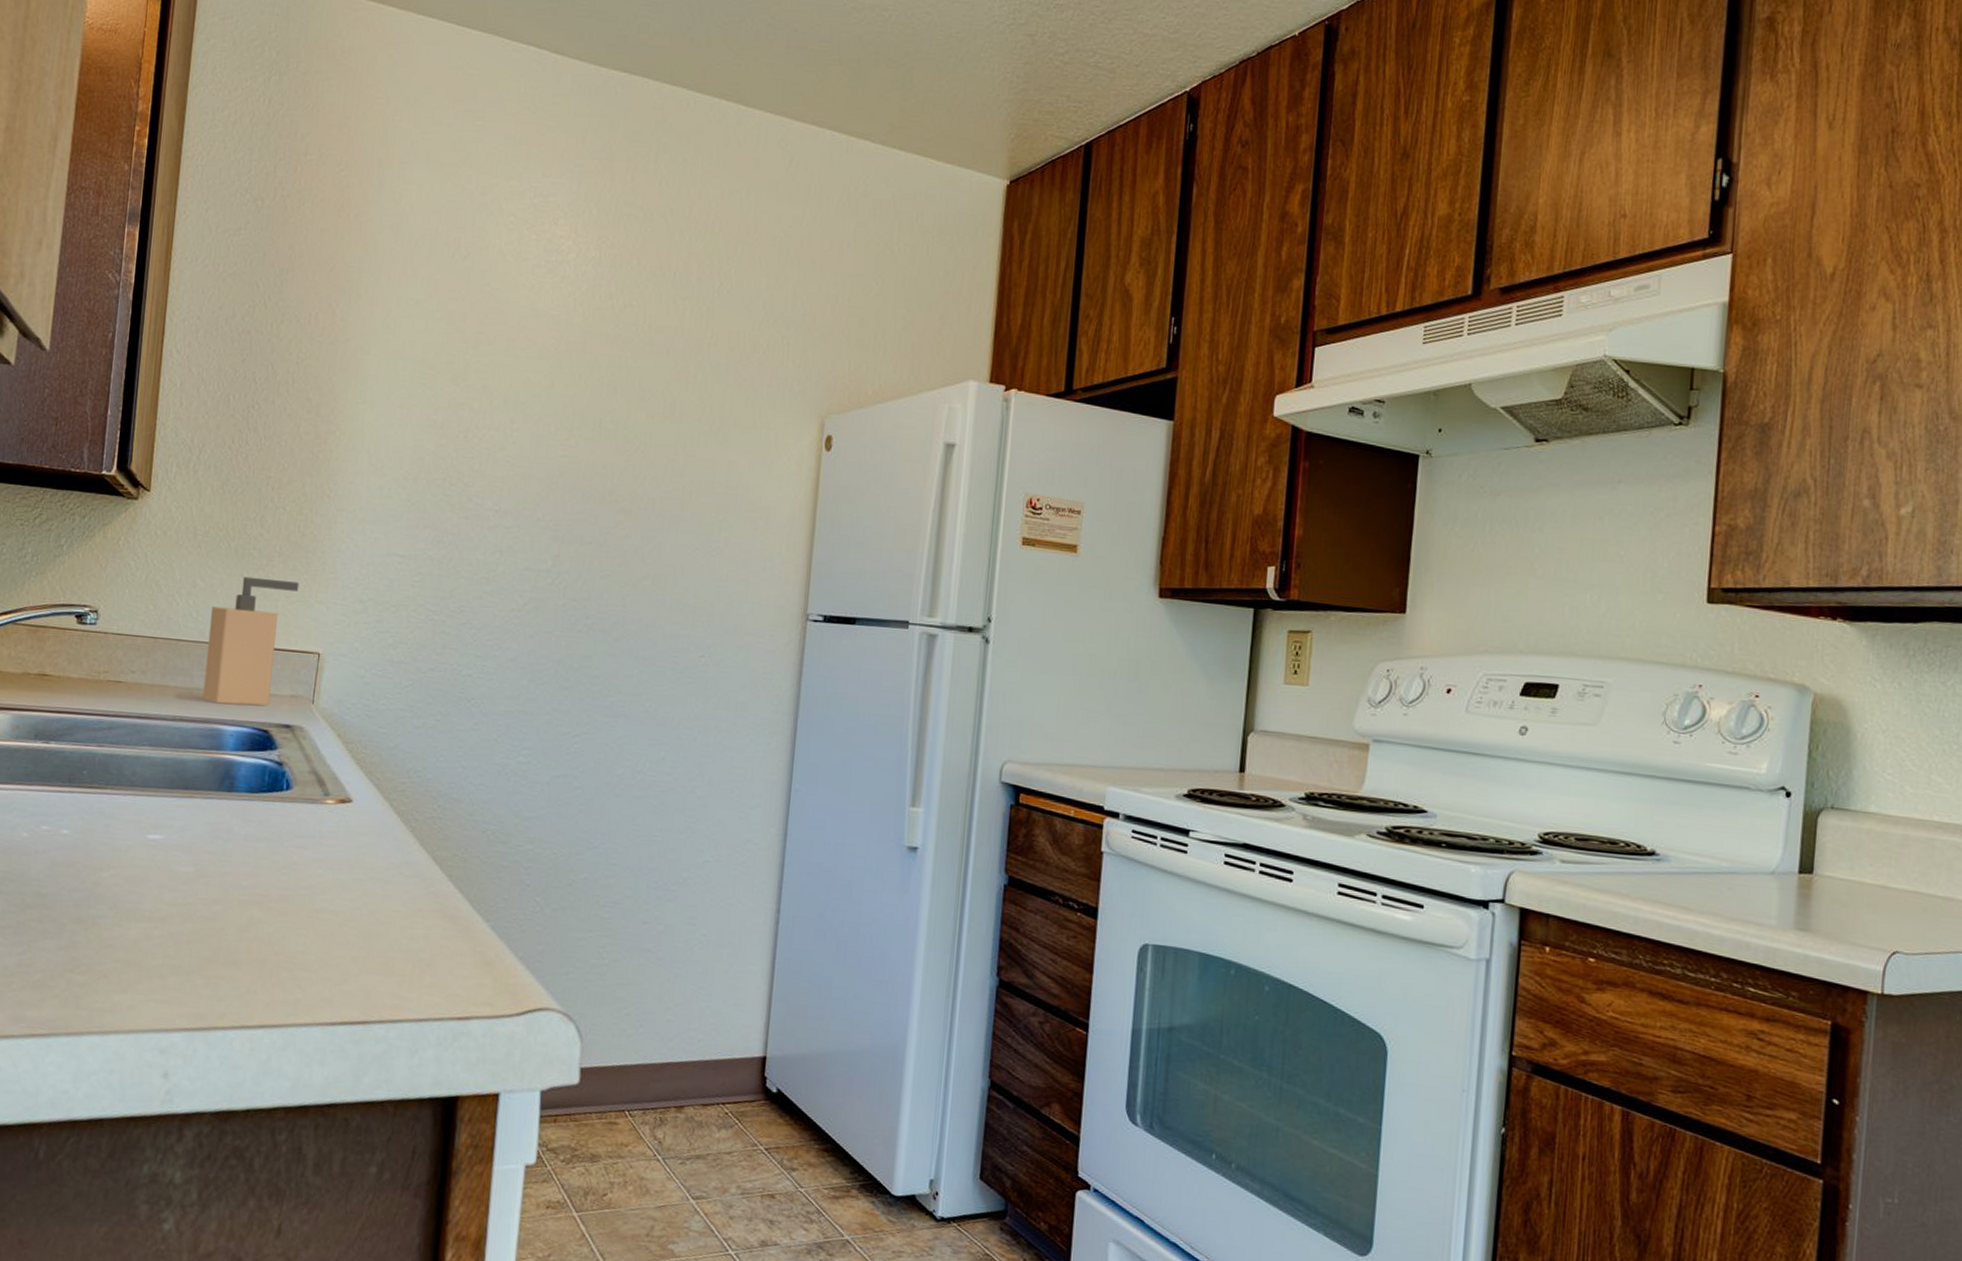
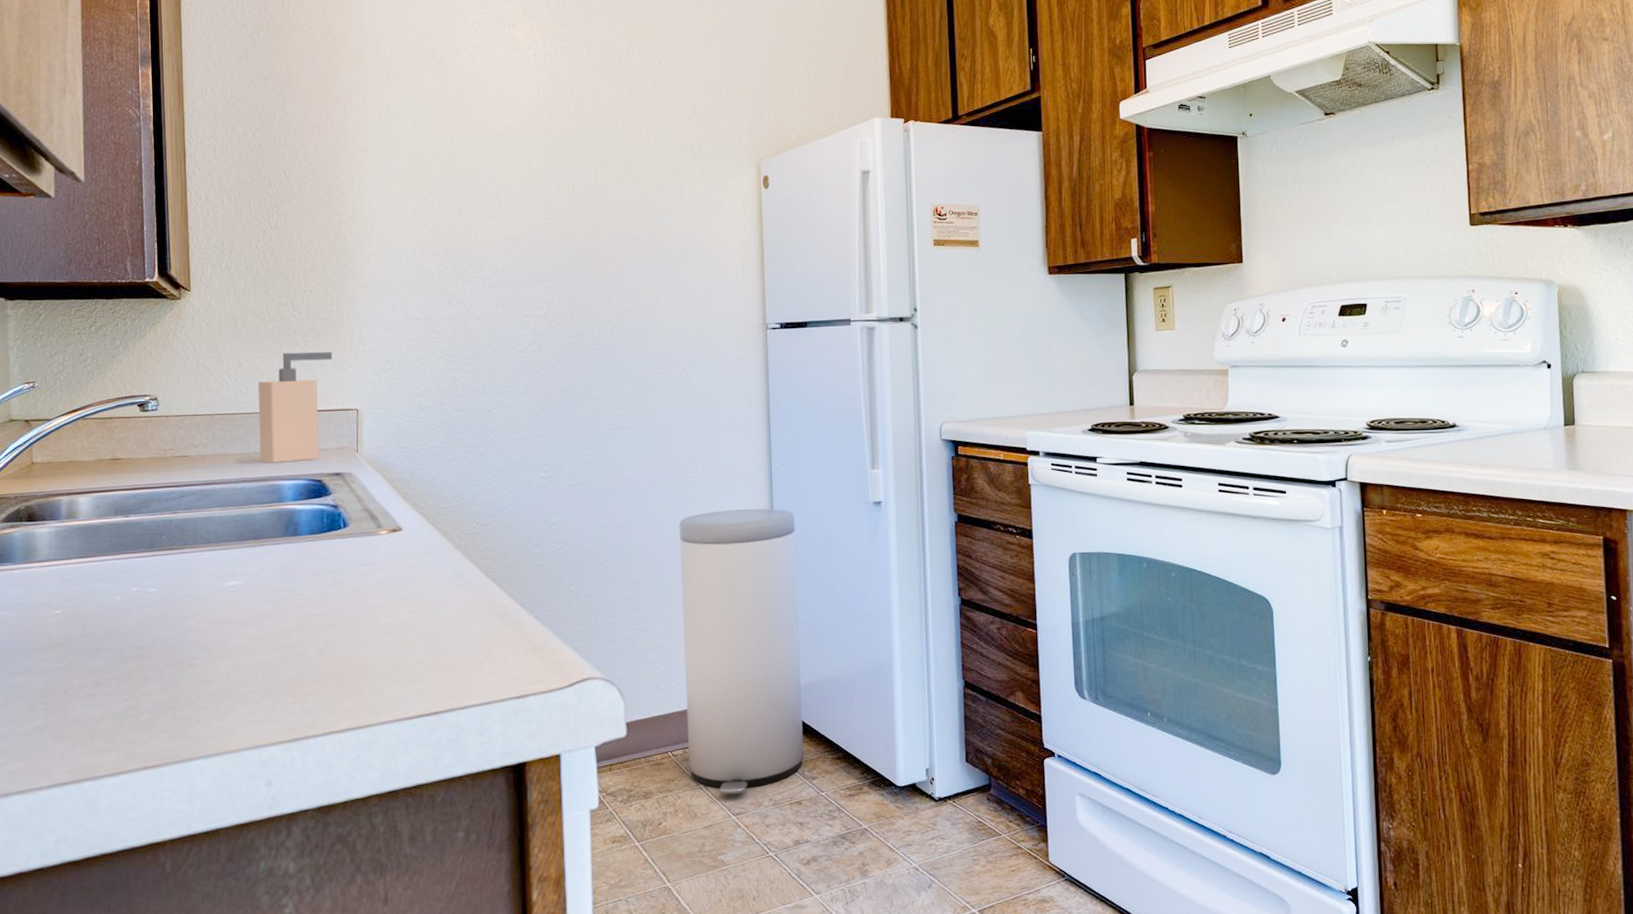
pedal bin: none [647,831,812,1175] -> present [678,508,805,795]

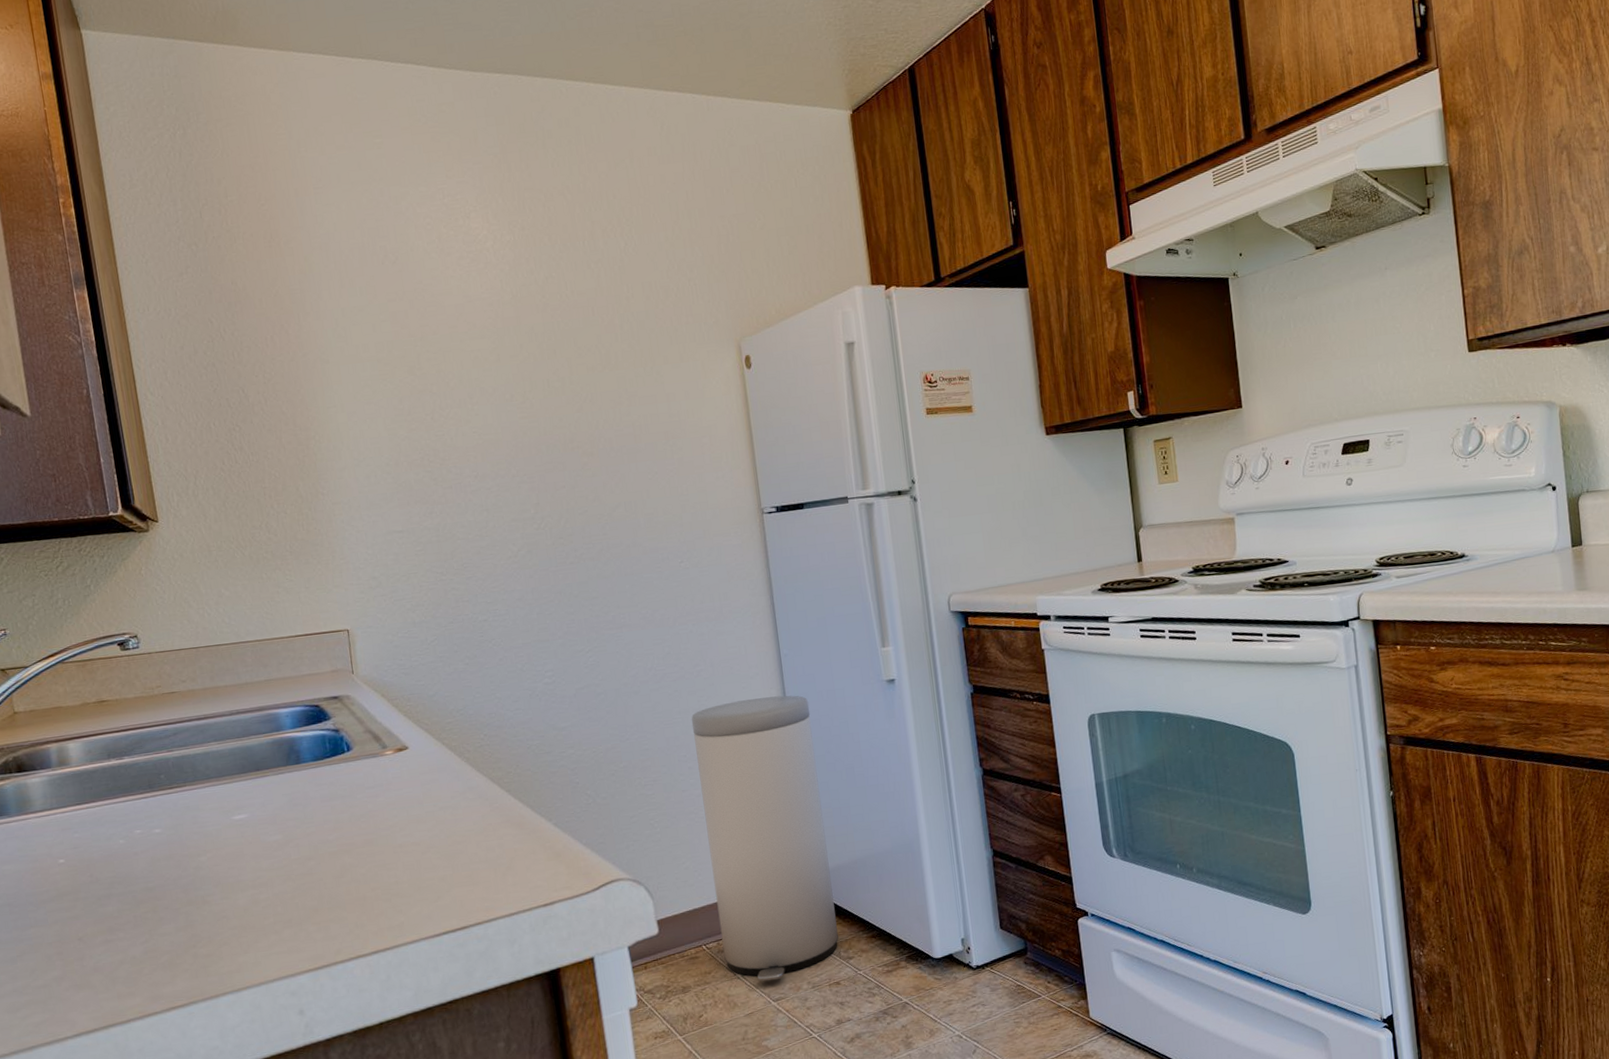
soap dispenser: present [257,352,333,463] -> none [240,573,316,692]

